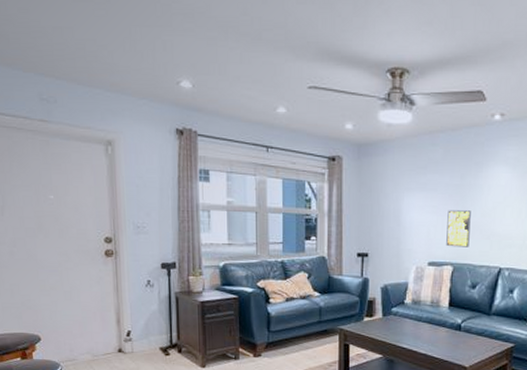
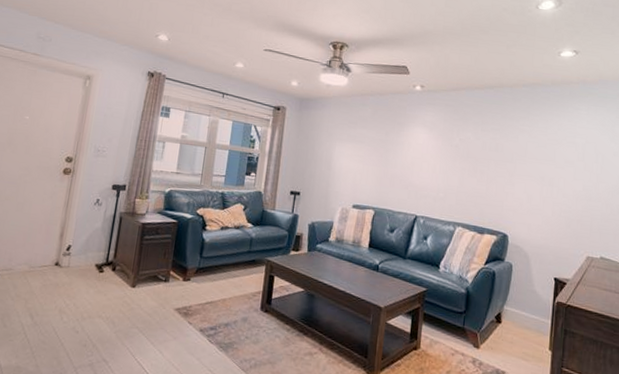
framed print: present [446,210,471,247] -> none [369,160,393,195]

